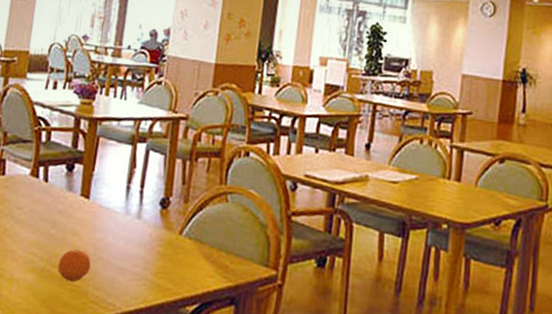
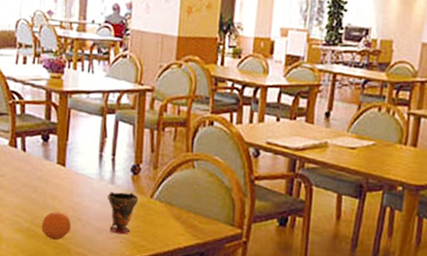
cup: none [132,227,167,276] -> present [107,191,139,235]

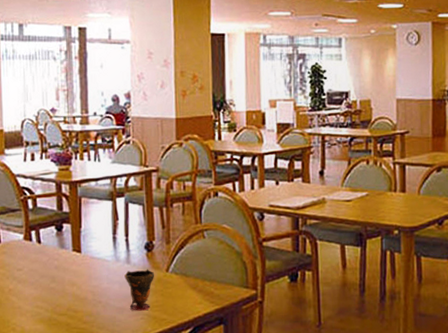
fruit: present [42,212,71,241] -> none [63,298,92,326]

